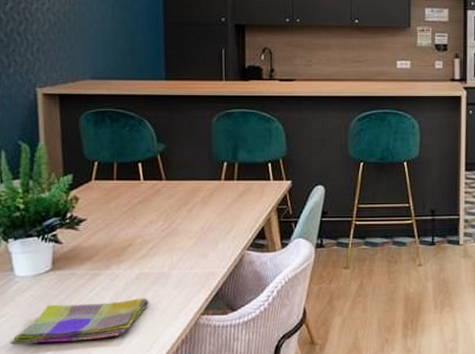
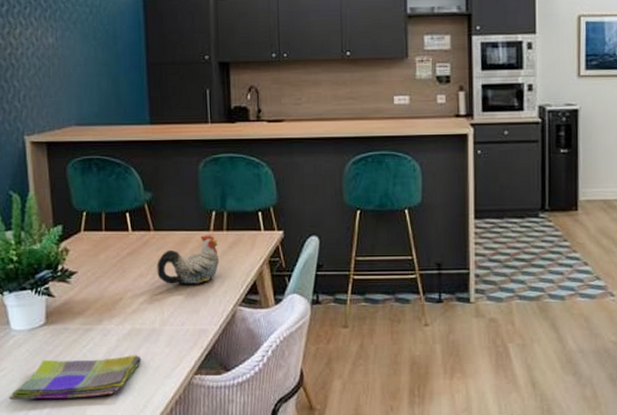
chicken figurine: none [167,184,229,230] -> present [157,235,219,284]

